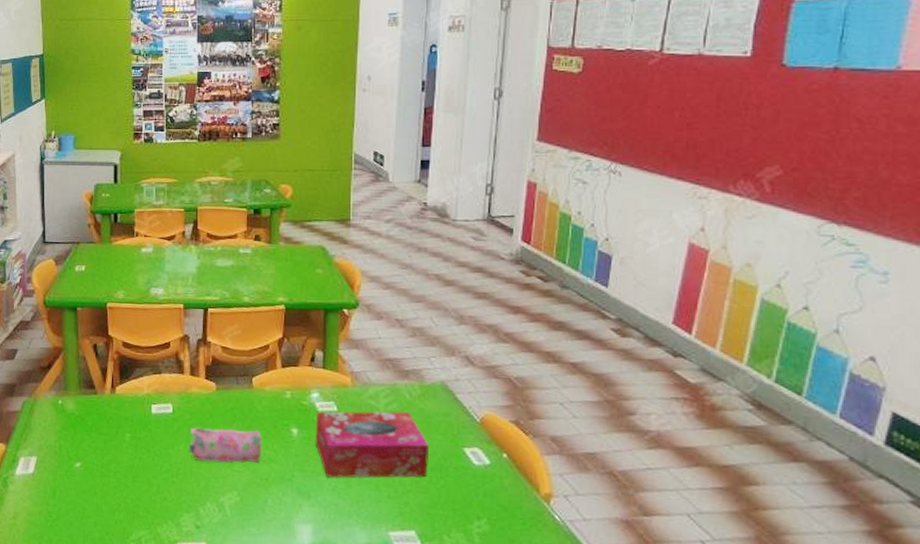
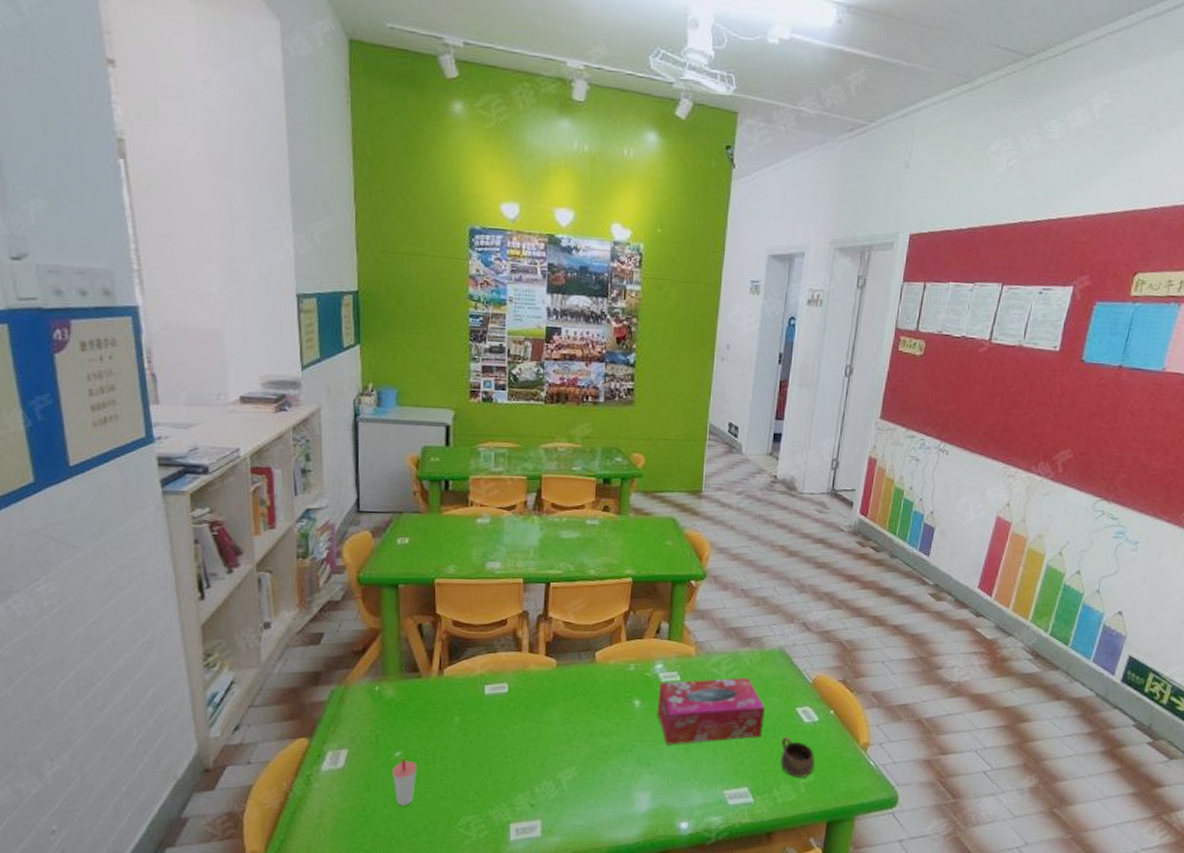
cup: none [73,469,95,515] -> present [392,759,418,806]
pencil case: present [188,427,262,464] -> none [524,704,604,739]
cup: none [449,478,489,526] -> present [780,736,815,777]

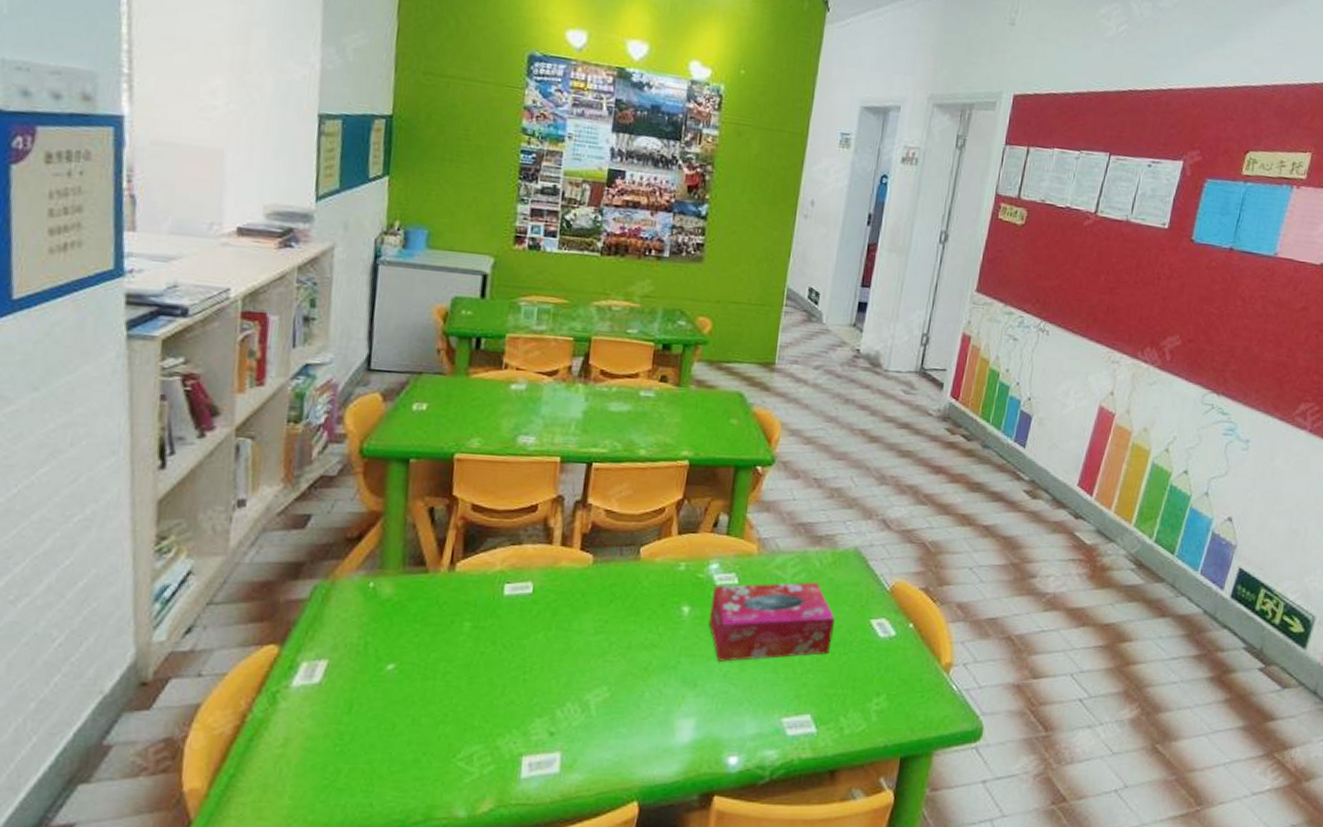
cup: present [392,759,418,806] -> none [381,673,414,733]
cup: present [780,736,815,777] -> none [849,653,890,703]

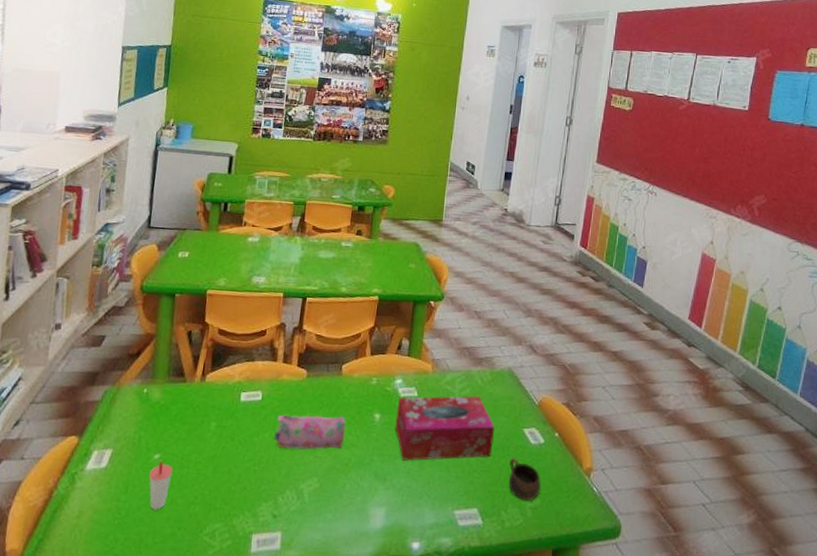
cup: none [381,673,414,733] -> present [149,461,173,510]
pencil case: none [549,610,645,652] -> present [273,414,346,450]
cup: none [849,653,890,703] -> present [508,457,541,501]

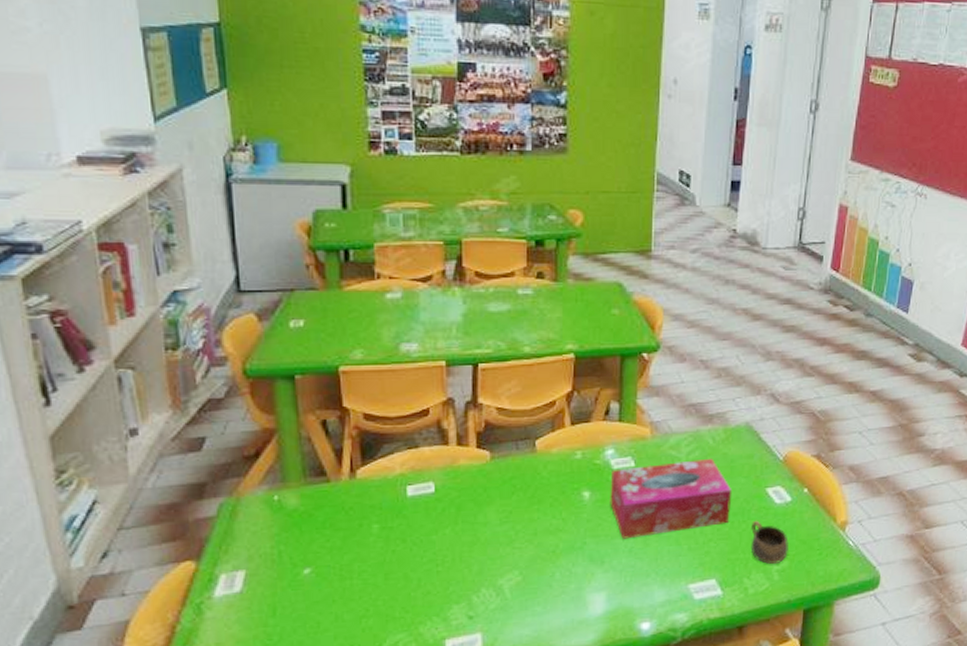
cup: present [149,461,173,510] -> none [301,576,332,630]
pencil case: present [273,414,346,450] -> none [457,499,548,543]

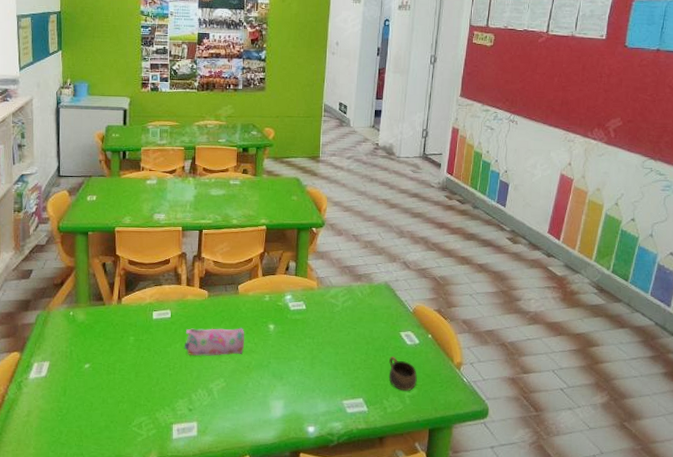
pencil case: none [457,499,548,543] -> present [184,328,245,356]
tissue box: present [610,458,733,539] -> none [287,306,375,362]

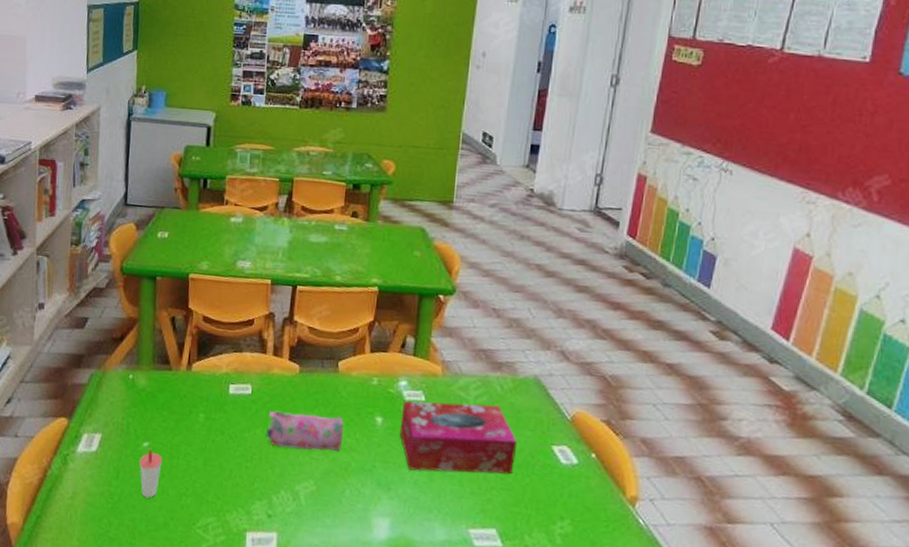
cup: none [83,370,102,408] -> present [139,450,163,499]
tissue box: none [287,306,375,362] -> present [399,401,518,474]
cup: present [388,356,417,391] -> none [533,476,573,527]

